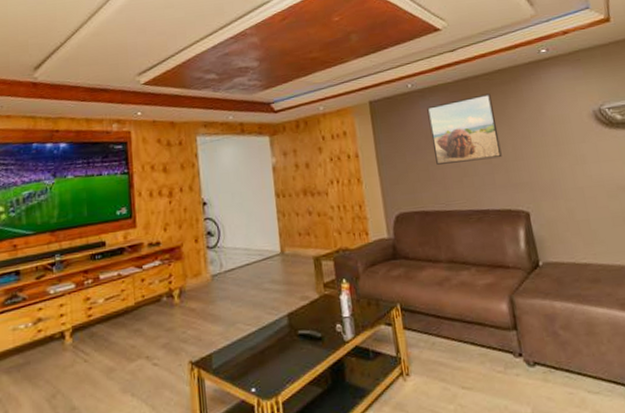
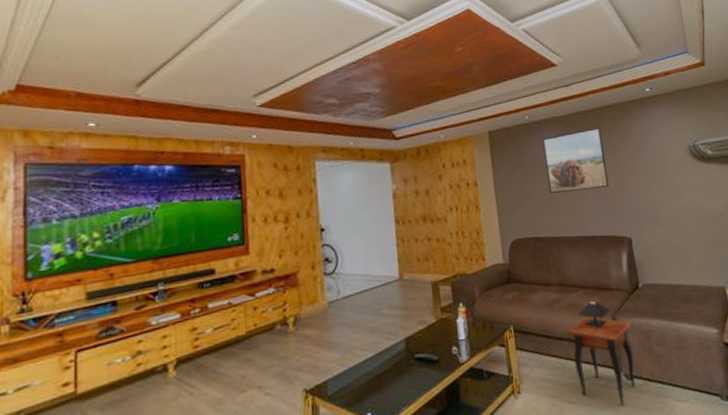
side table: none [459,280,539,394] -> present [567,301,636,405]

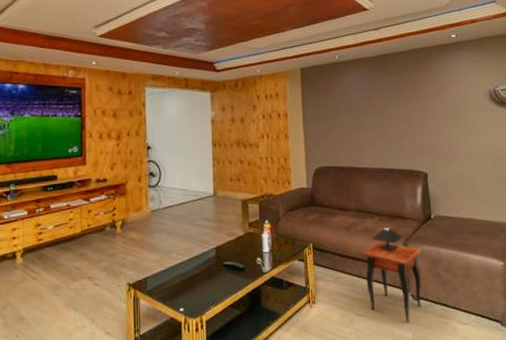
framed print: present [542,127,609,193] -> none [350,69,410,128]

